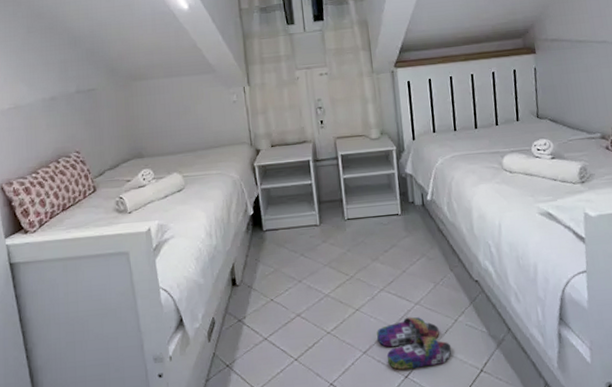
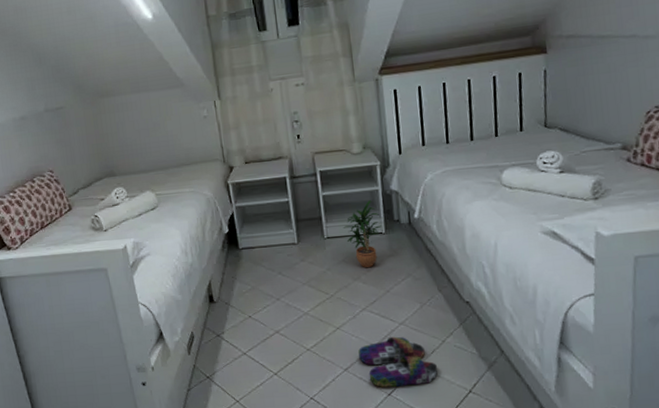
potted plant: none [363,183,398,249] -> present [344,200,382,268]

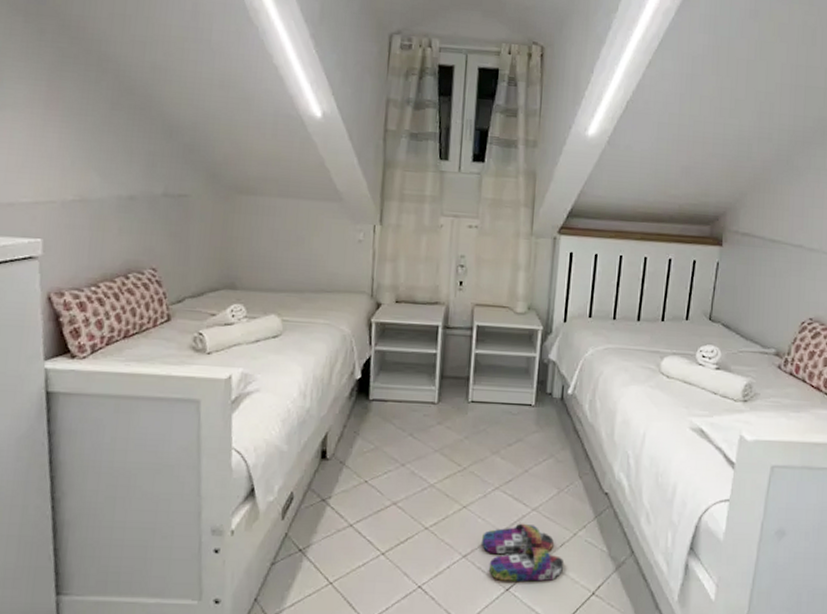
potted plant: present [344,200,382,268] -> none [491,367,532,442]

